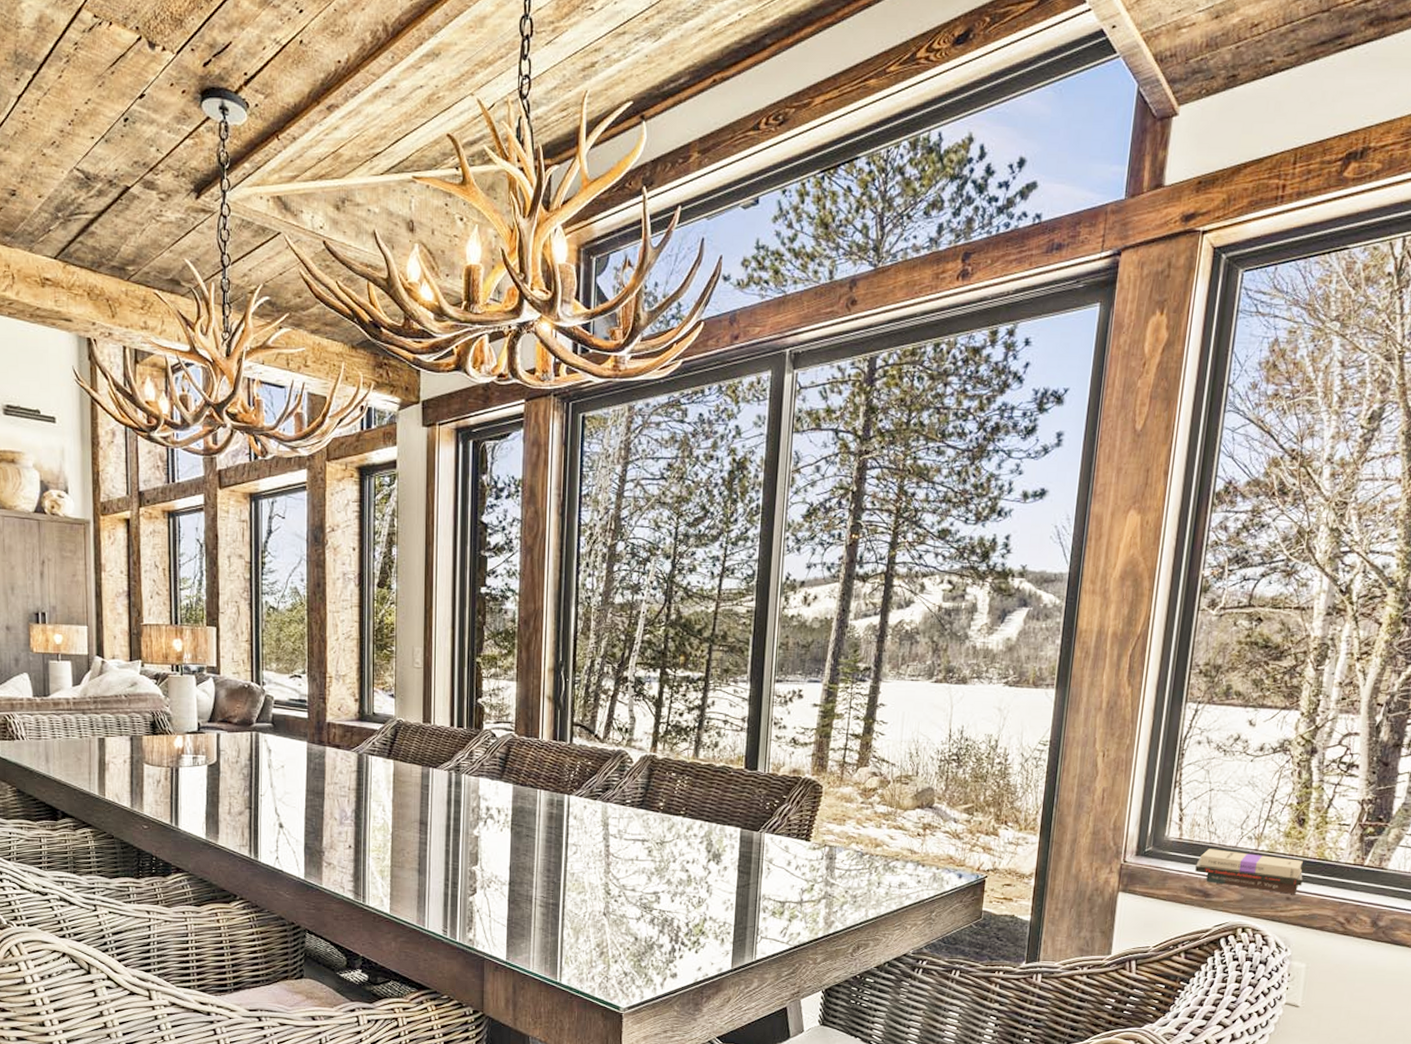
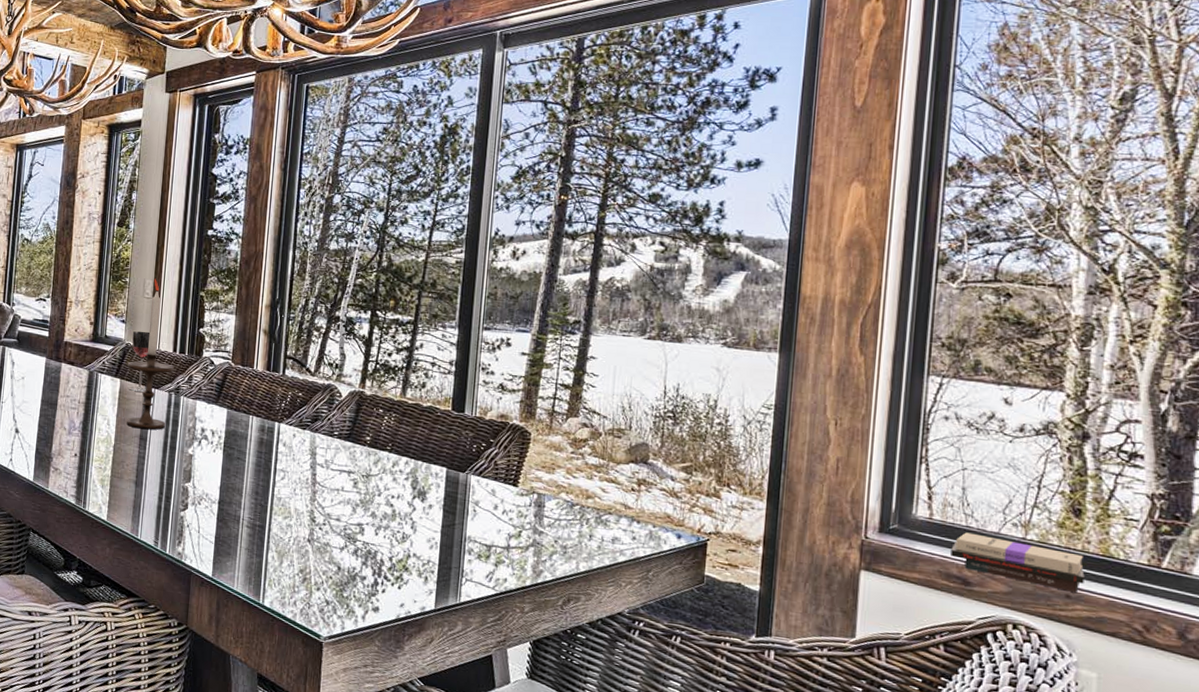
candlestick: none [400,645,452,813] -> present [126,278,174,430]
wineglass: none [403,705,424,772] -> present [128,331,151,392]

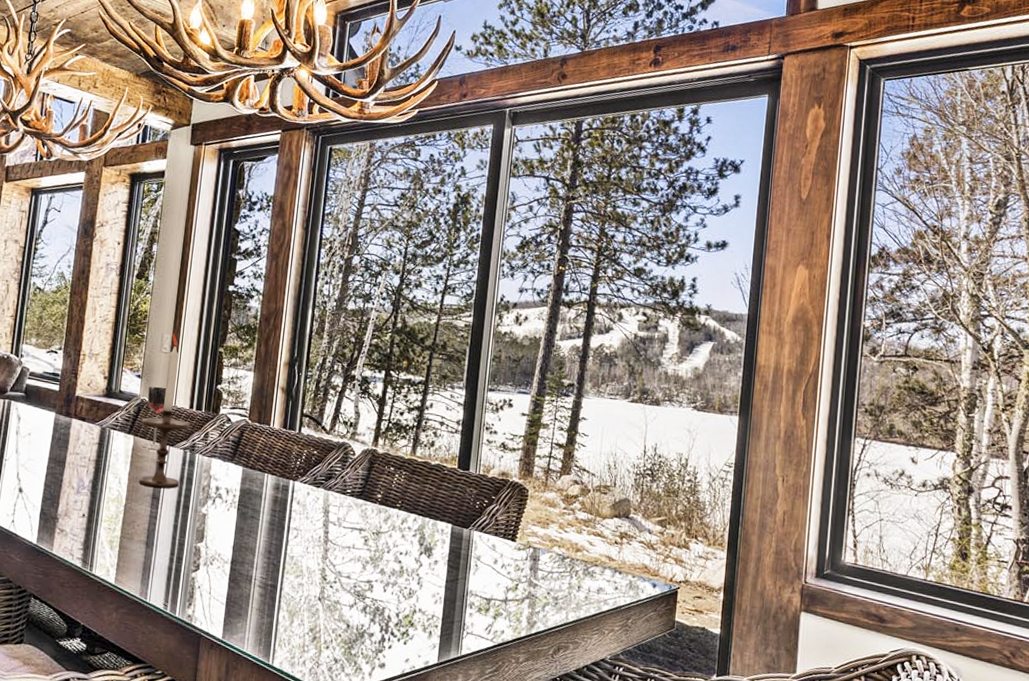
books: present [951,532,1085,592] -> none [870,575,969,625]

